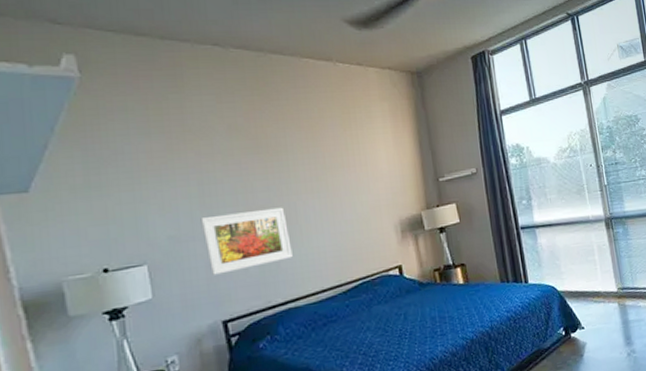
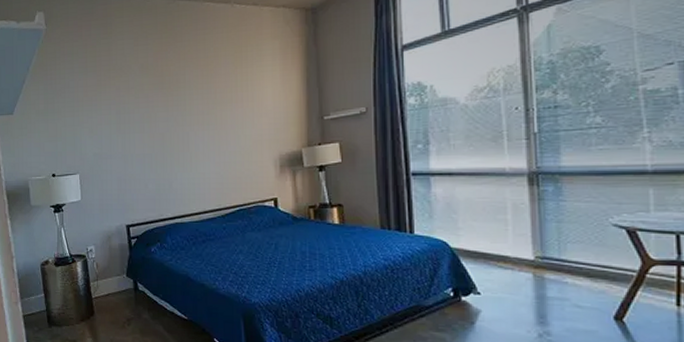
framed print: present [200,207,293,275] -> none [116,136,182,188]

